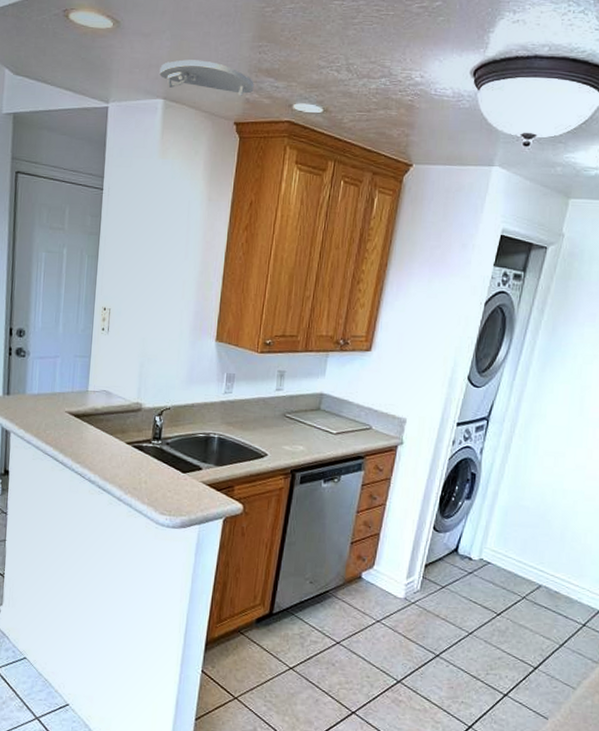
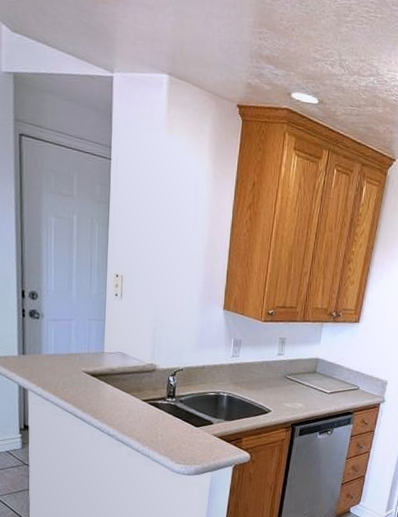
smoke detector: present [159,59,254,96] -> none [164,37,256,80]

